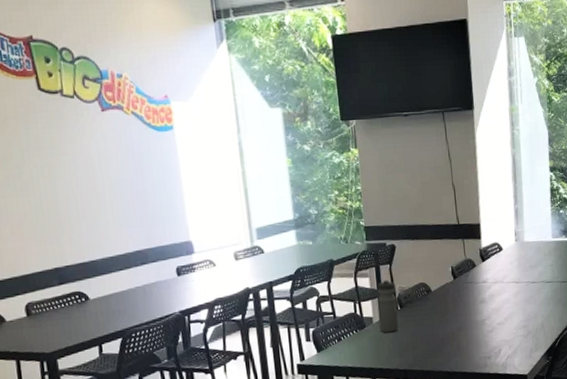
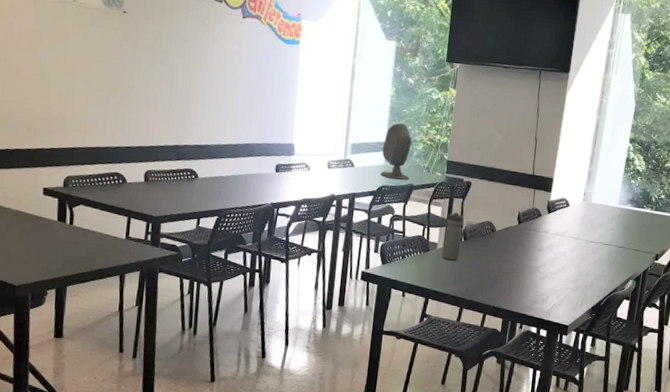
speaker: none [291,196,327,259] -> present [380,123,412,181]

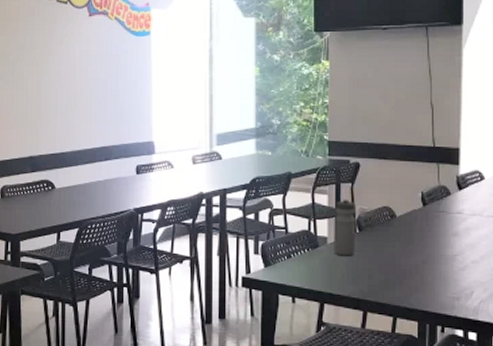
speaker: present [380,123,412,181] -> none [251,106,286,169]

